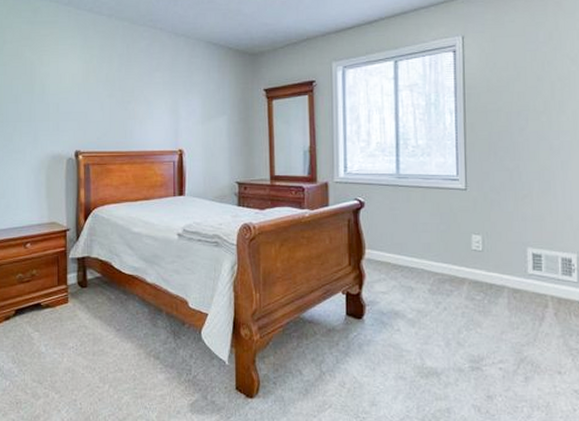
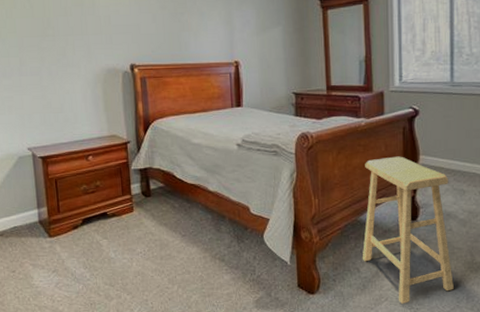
stool: none [304,250,403,413] -> present [362,156,454,305]

